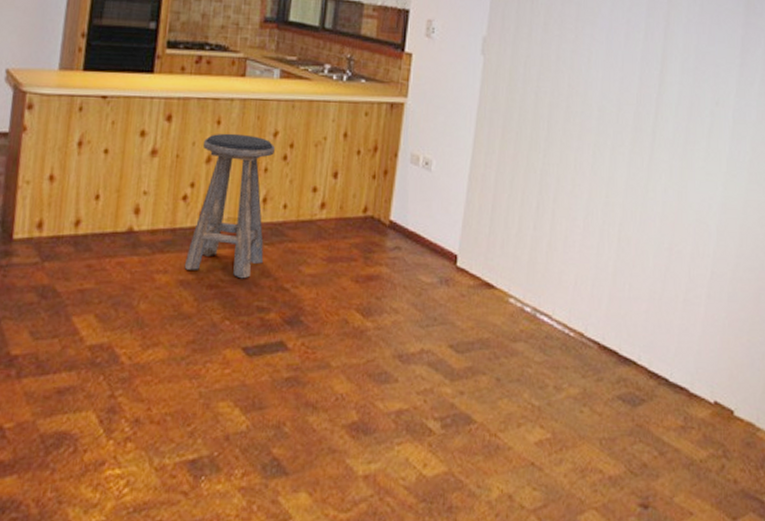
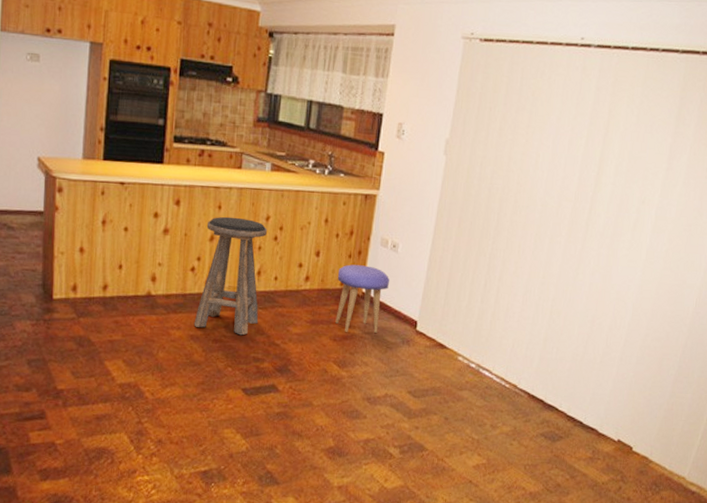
stool: none [357,187,422,271] -> present [335,264,389,333]

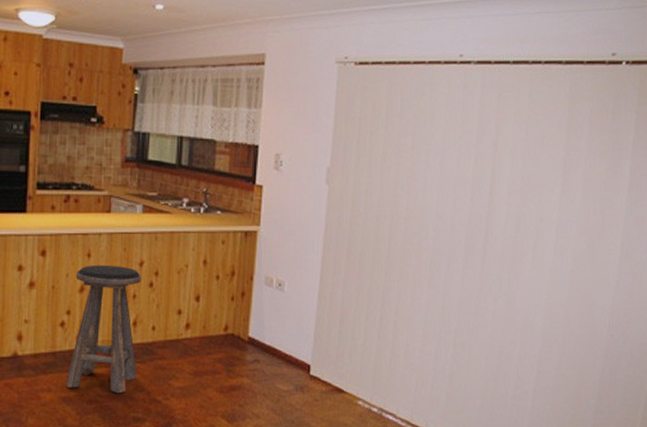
stool: present [335,264,389,333] -> none [220,307,277,382]

